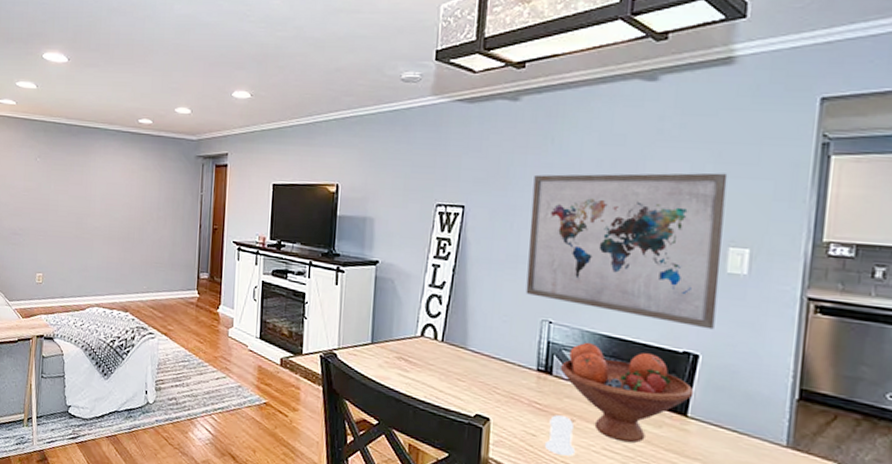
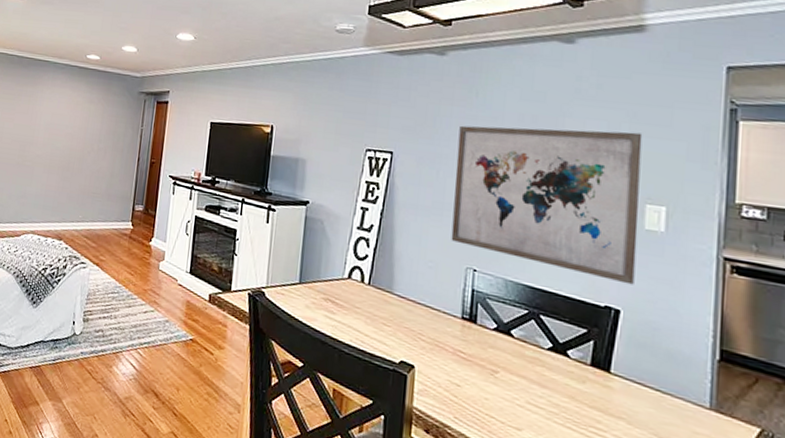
salt shaker: present [544,415,576,456] -> none [468,365,500,409]
fruit bowl: present [559,342,694,443] -> none [484,291,617,398]

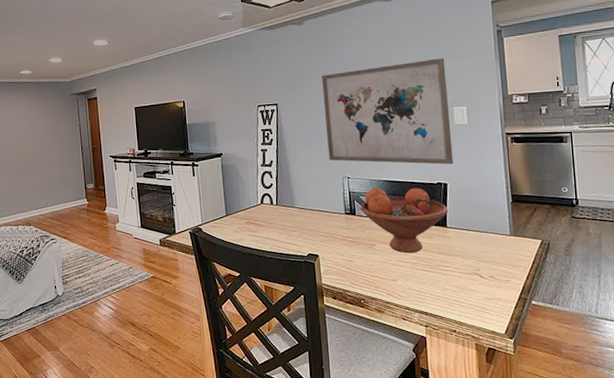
fruit bowl: none [484,291,617,398] -> present [360,187,449,254]

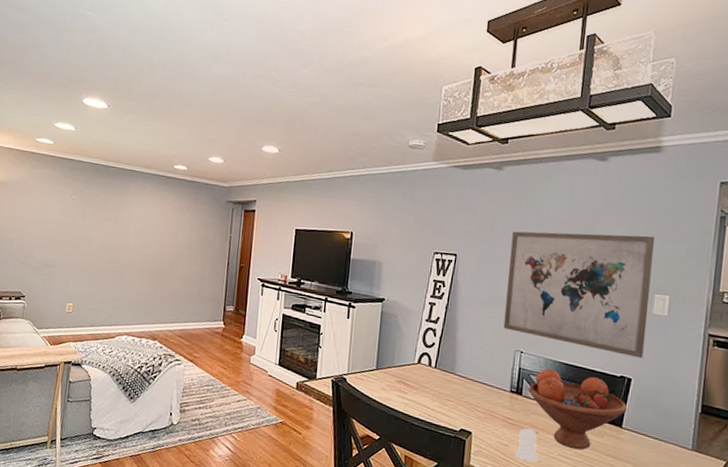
salt shaker: none [358,243,380,271] -> present [514,428,539,462]

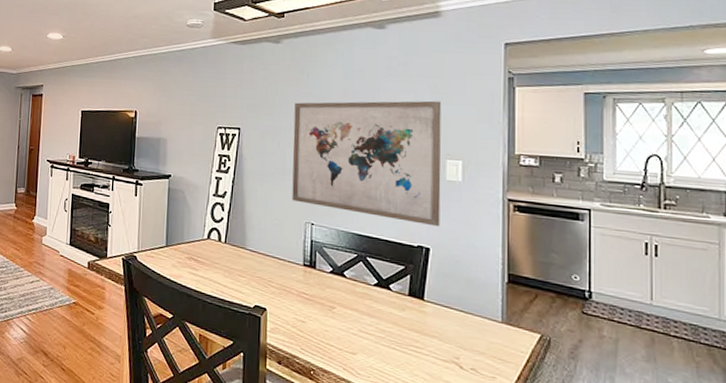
salt shaker: present [514,428,539,462] -> none [312,303,338,339]
fruit bowl: present [528,368,628,450] -> none [321,240,428,325]

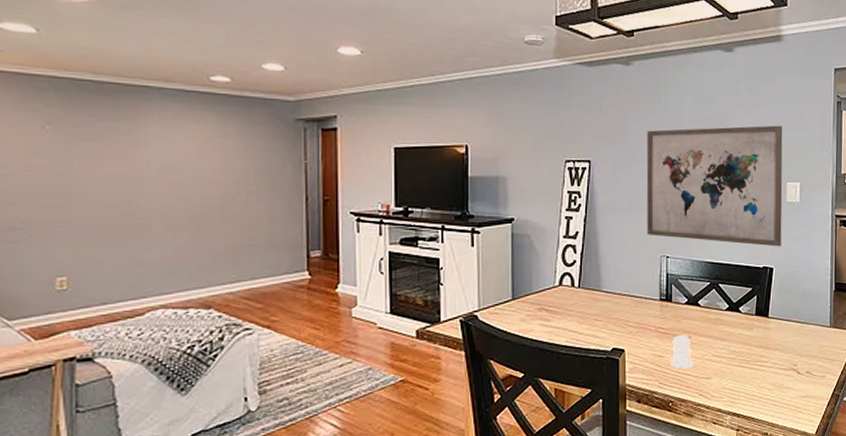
salt shaker: none [312,303,338,339] -> present [669,335,694,369]

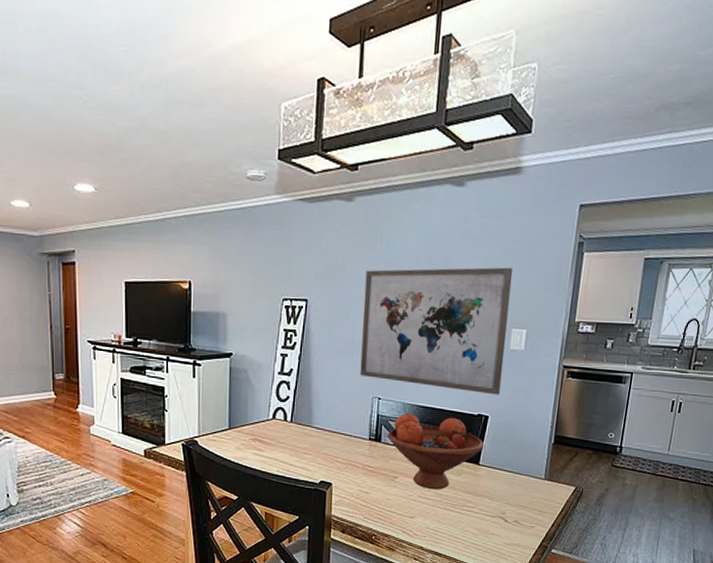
salt shaker: present [669,335,694,369] -> none [375,474,399,506]
fruit bowl: none [677,269,772,347] -> present [387,412,485,490]

